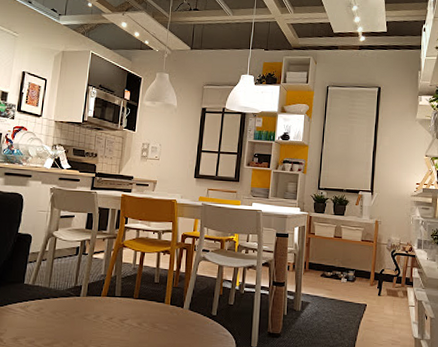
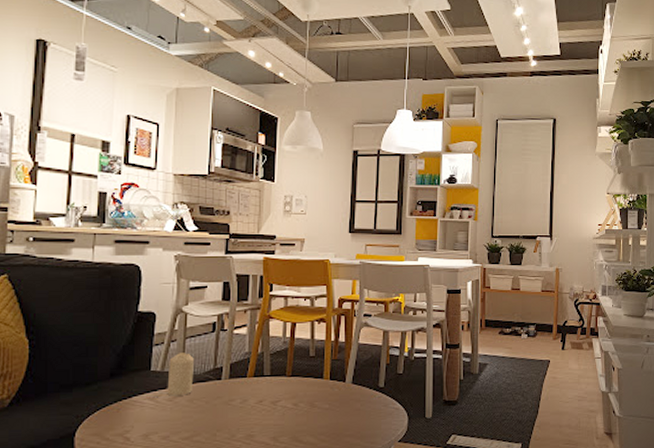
candle: none [35,270,59,307] -> present [167,351,194,396]

